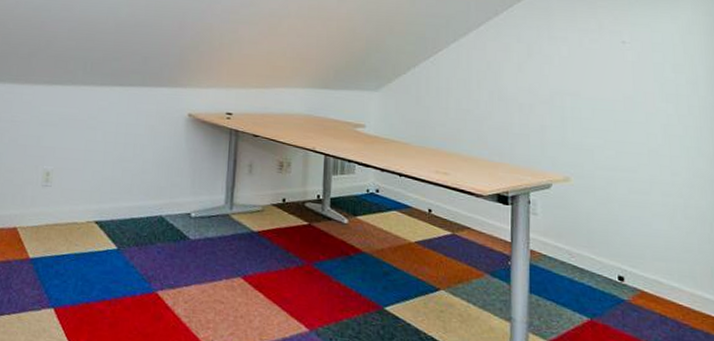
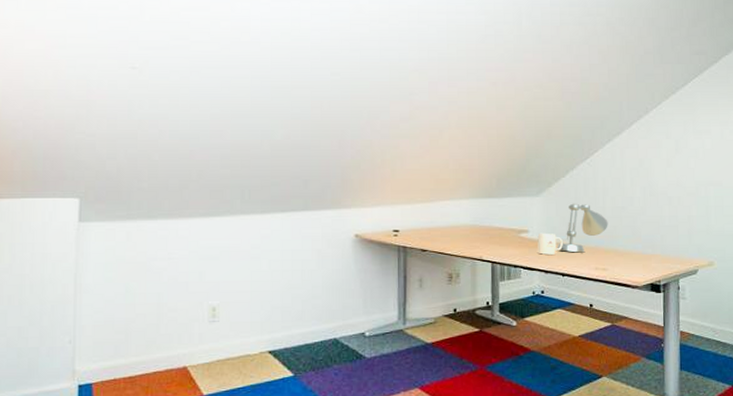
mug: none [373,129,401,154] -> present [537,233,563,256]
desk lamp: none [395,101,451,154] -> present [557,203,608,253]

